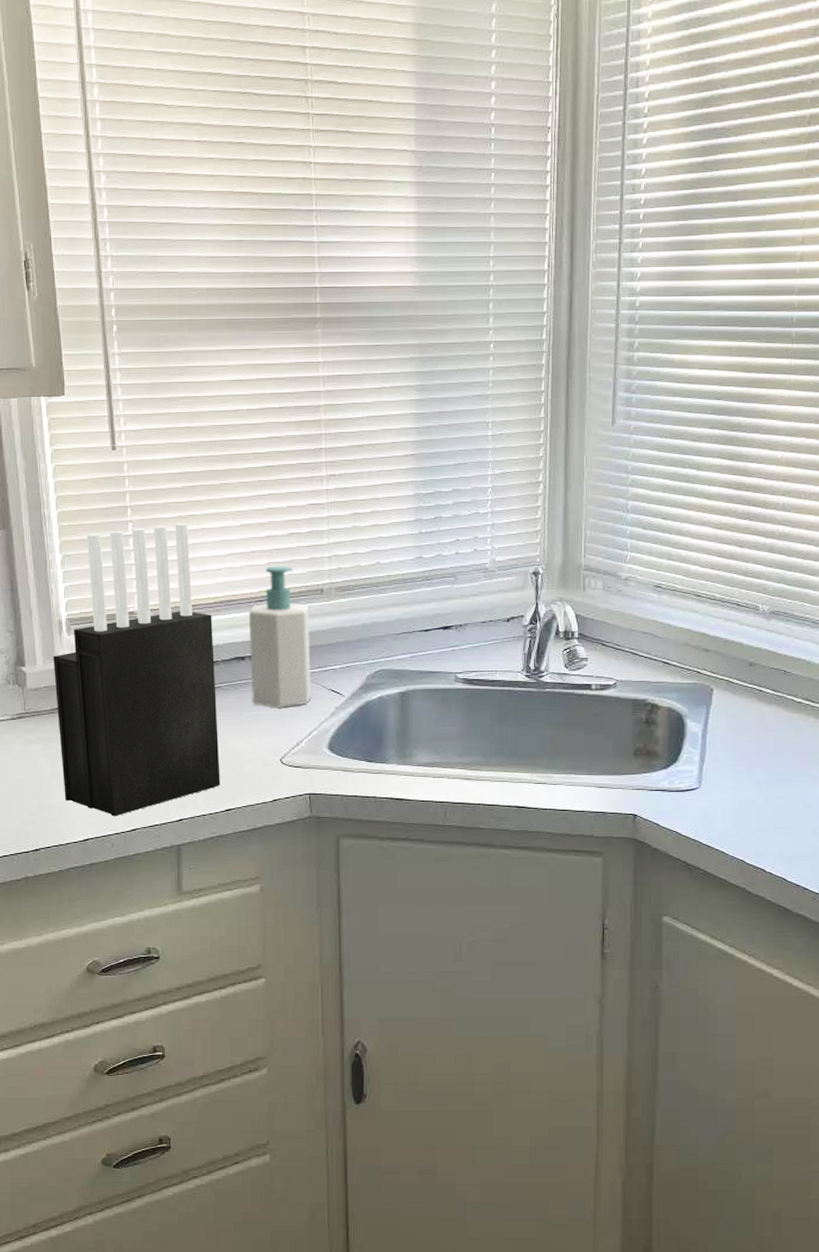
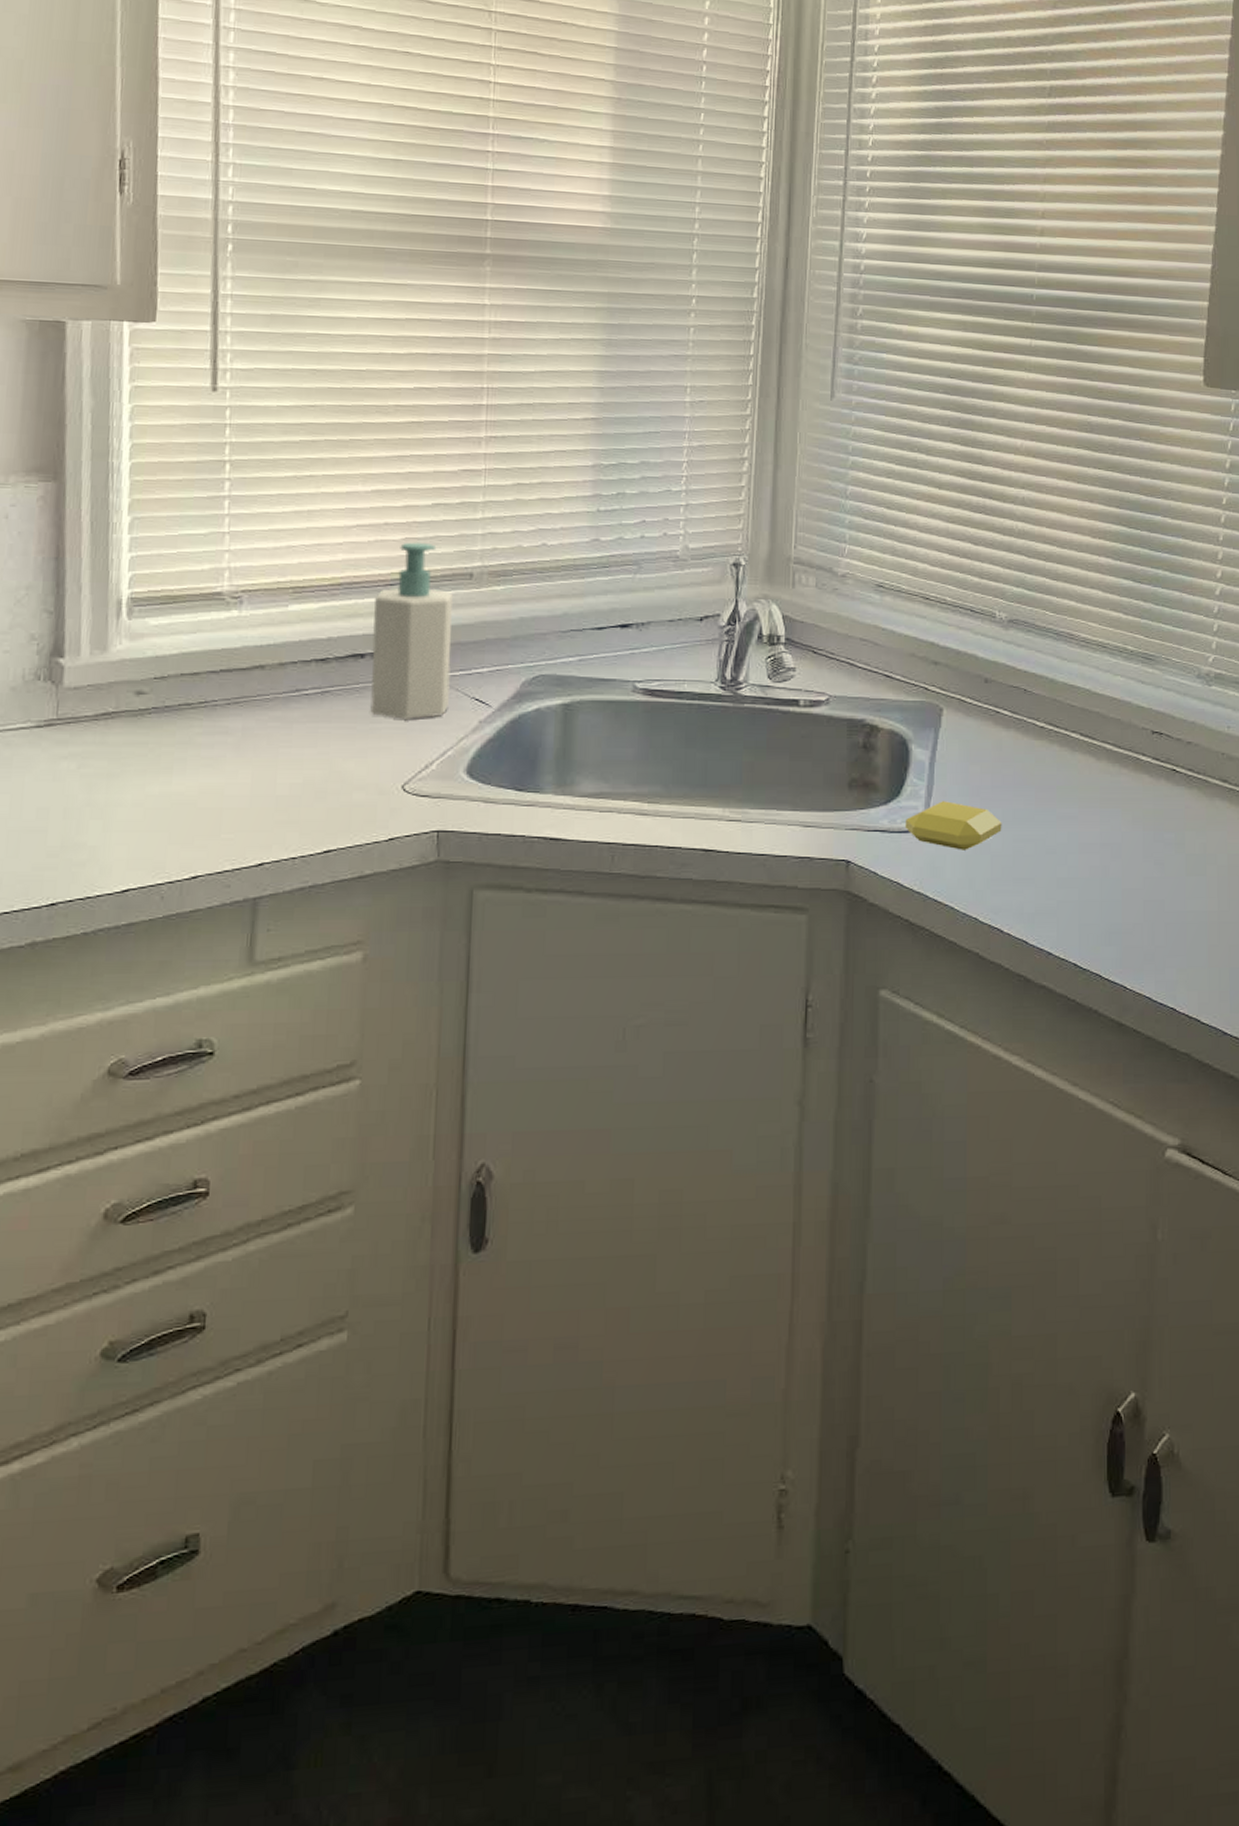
knife block: present [52,523,220,817] -> none [100,485,327,860]
soap bar: none [682,765,765,806] -> present [904,801,1002,850]

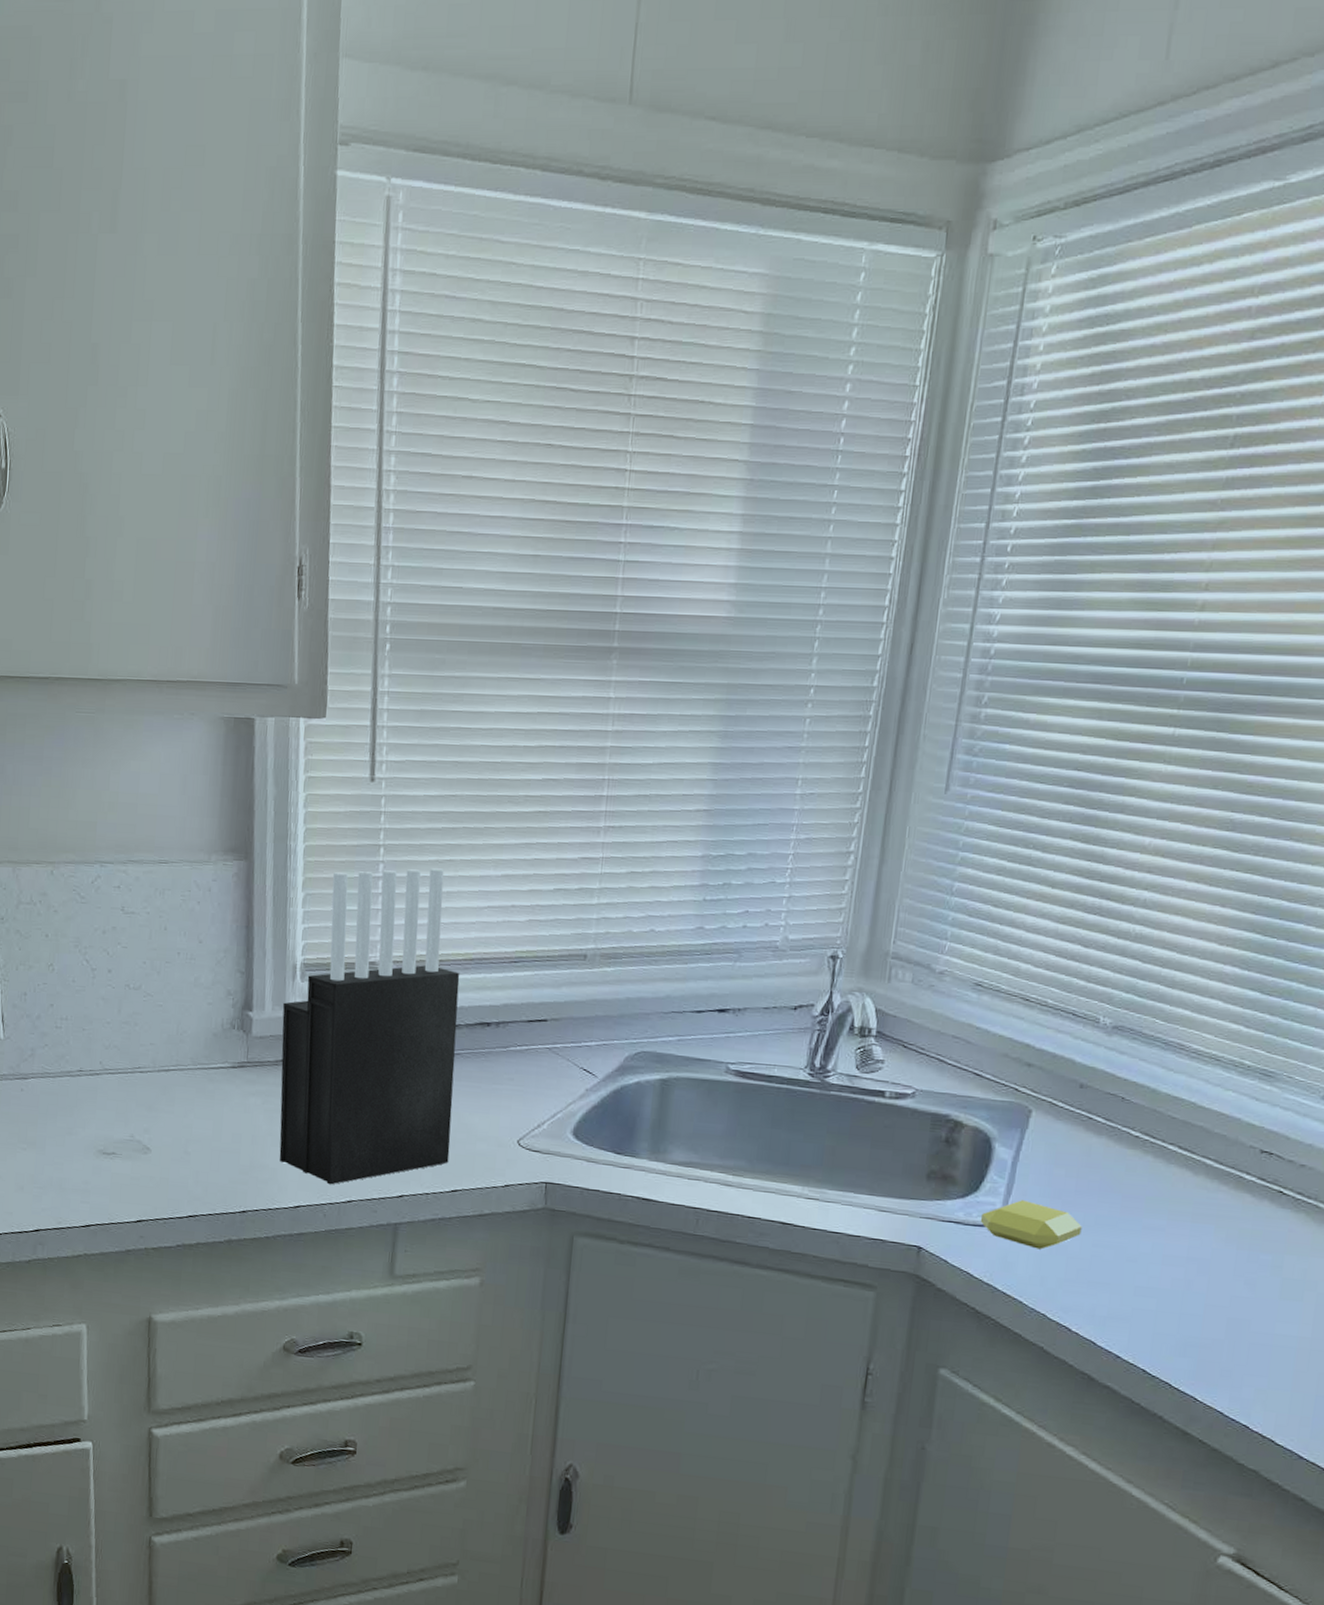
knife block: none [100,485,327,860] -> present [279,868,460,1185]
soap bottle: present [370,542,454,719] -> none [493,923,569,1083]

